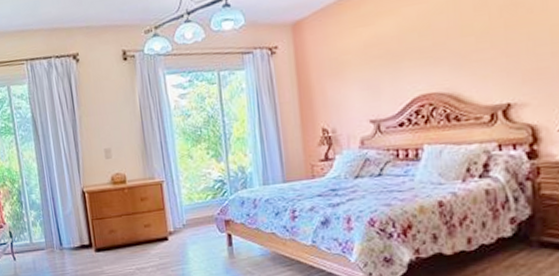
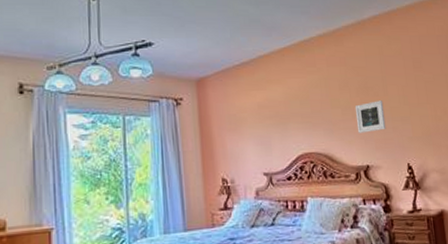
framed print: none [495,18,541,64] -> present [354,100,386,133]

